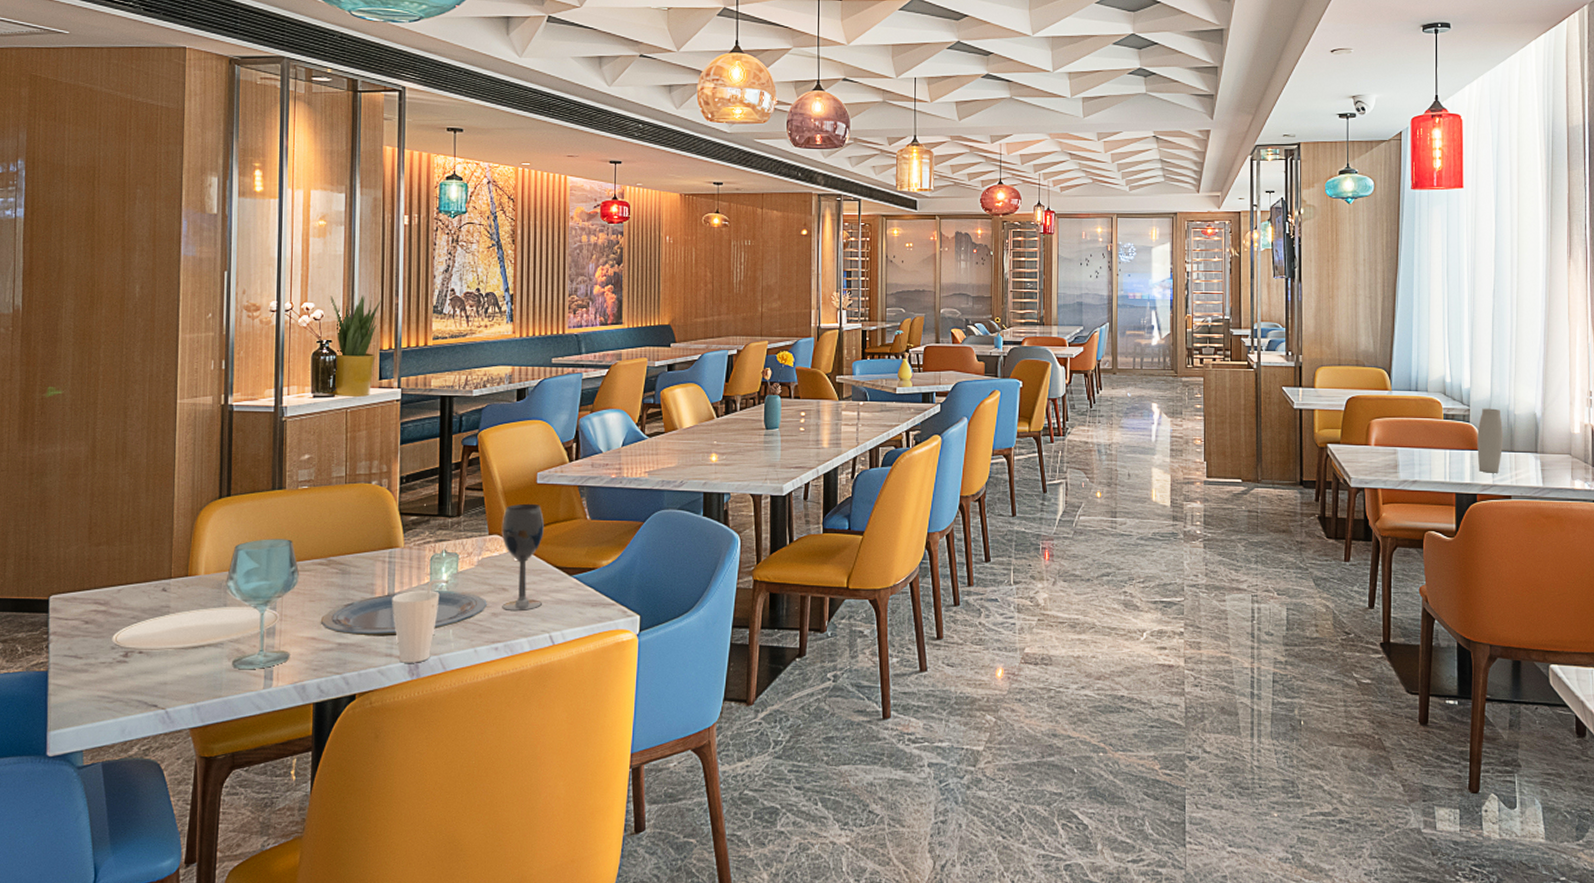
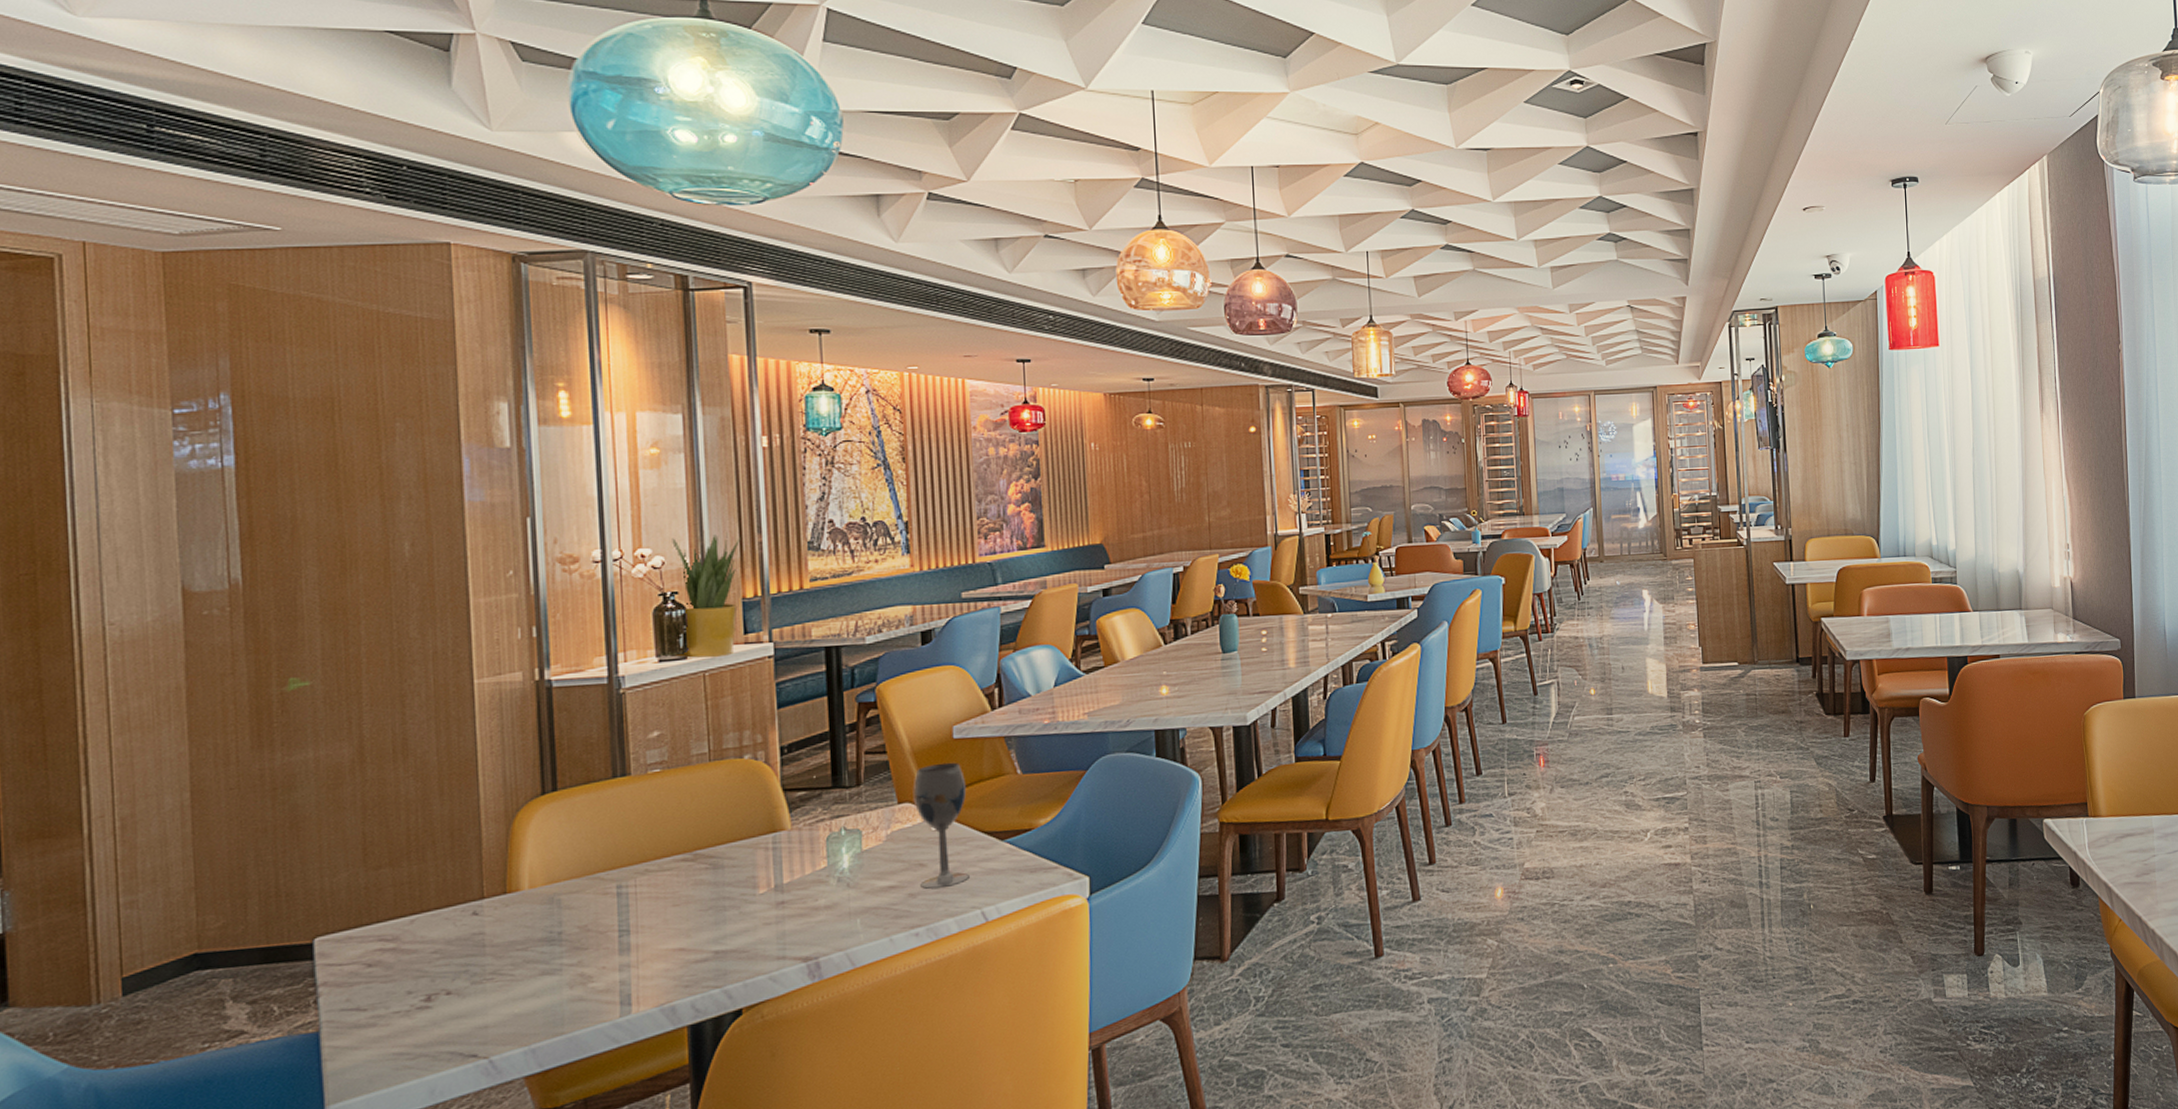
plate: present [112,606,280,651] -> none [407,920,635,993]
wine glass: present [225,539,300,669] -> none [559,834,658,998]
plate: present [320,591,487,637] -> none [689,873,902,940]
cup: present [392,578,449,663] -> none [780,860,852,965]
vase: present [1477,408,1504,473] -> none [1964,568,1990,634]

